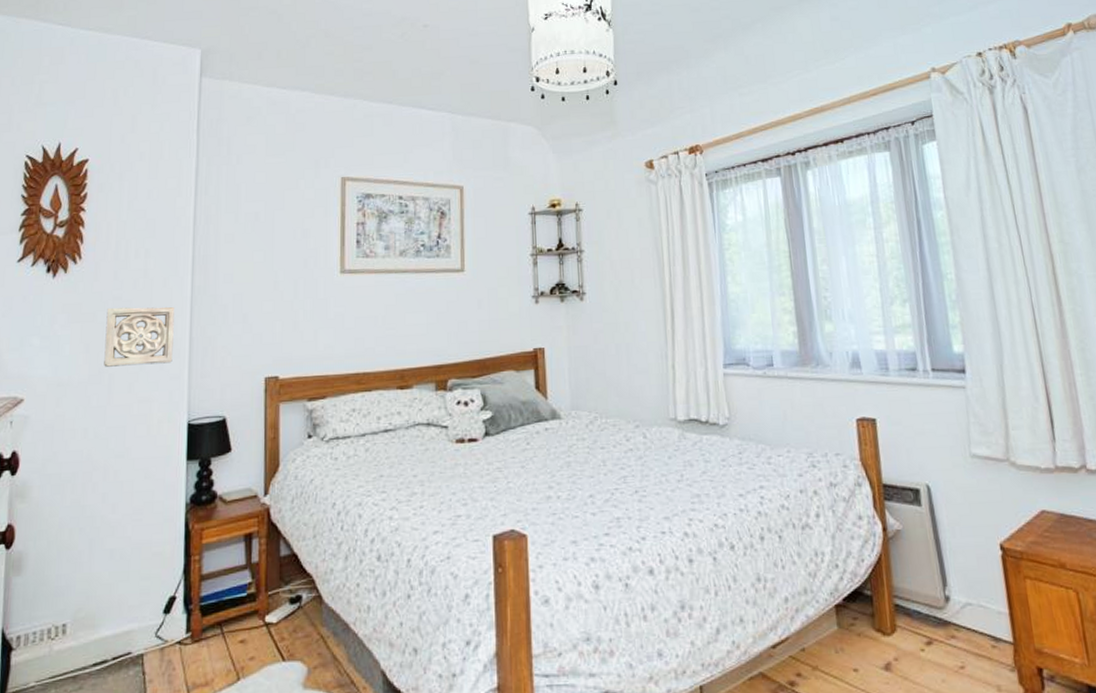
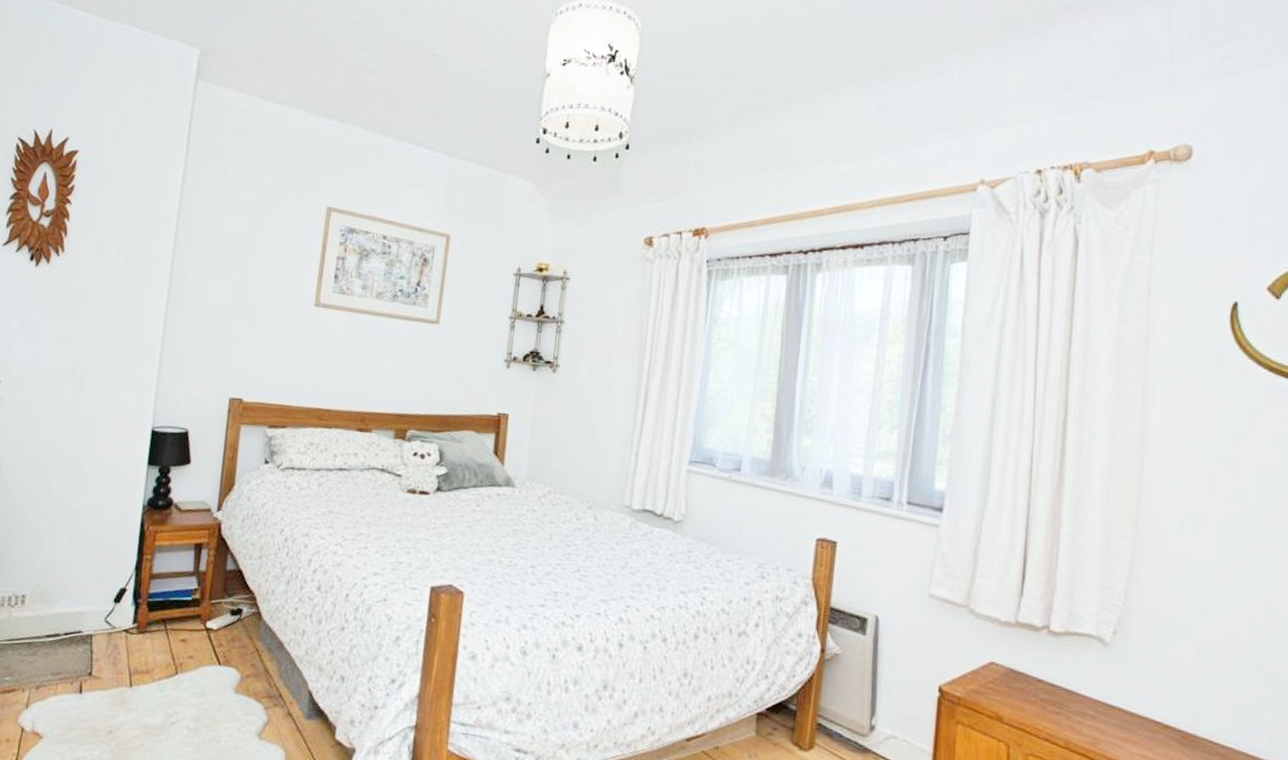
wall ornament: present [104,307,175,367] -> none [77,305,149,369]

